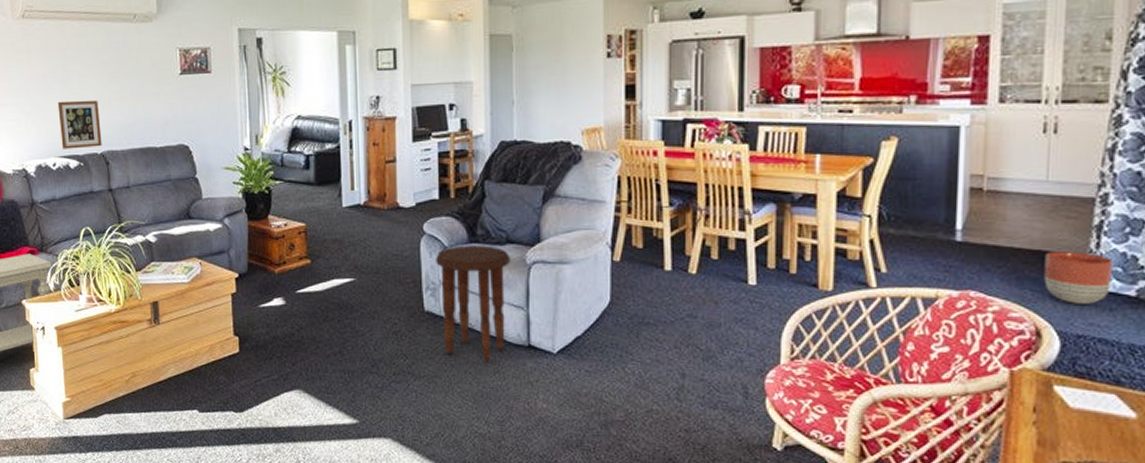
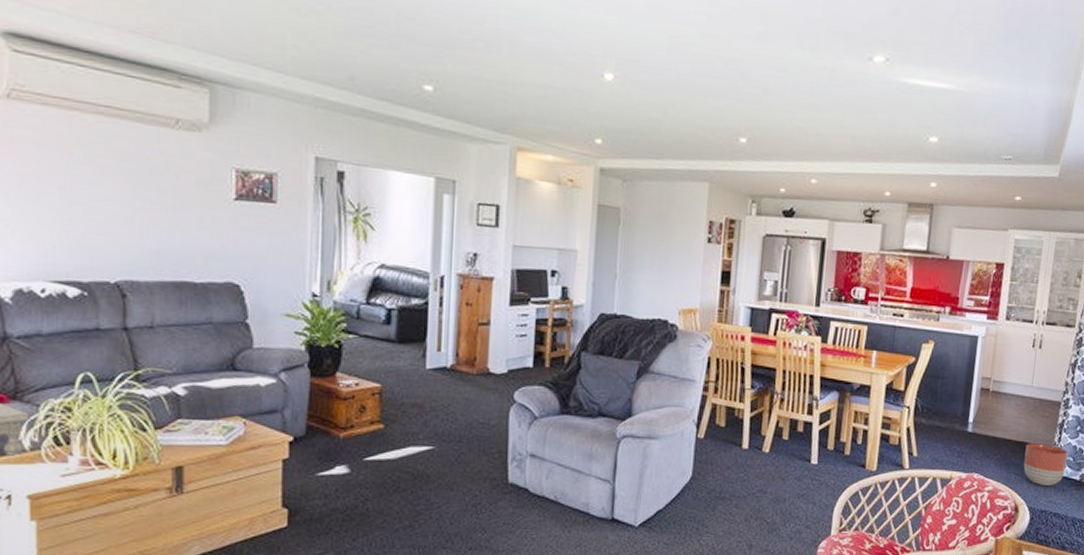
picture frame: present [57,100,102,149] -> none [54,211,118,275]
side table: present [436,245,510,363] -> none [524,416,601,536]

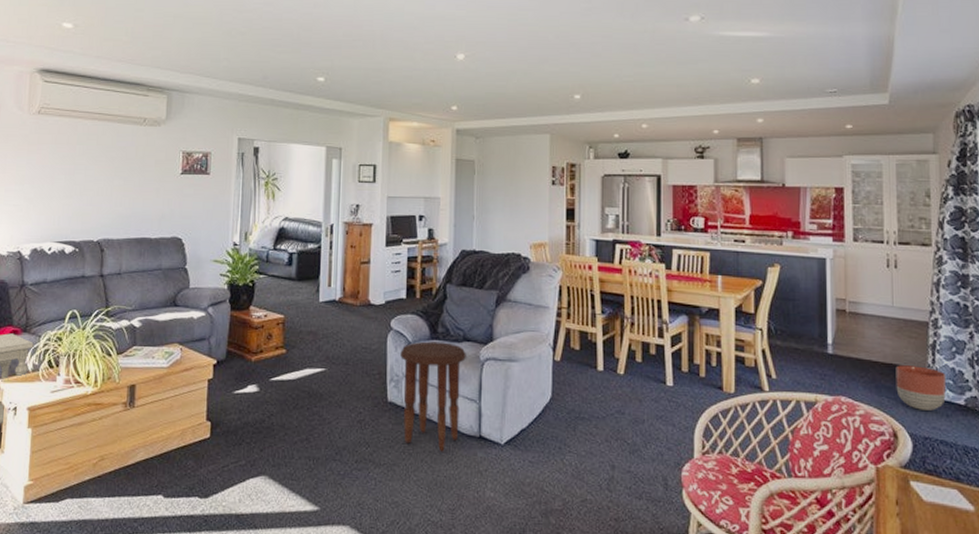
side table: none [524,416,601,536] -> present [400,341,466,452]

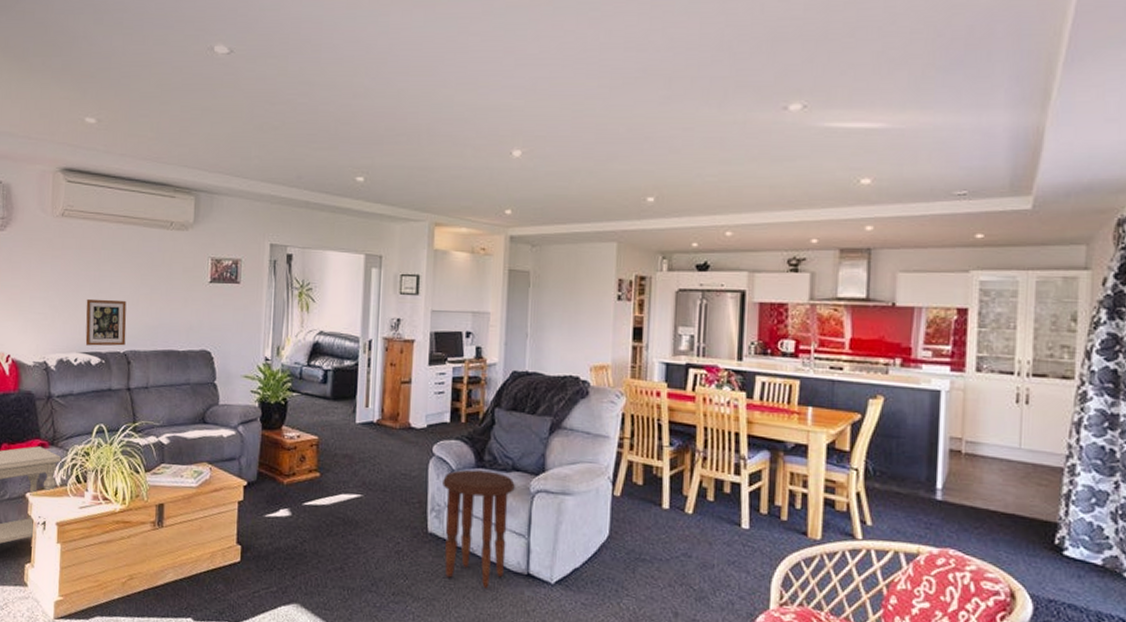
picture frame: none [59,190,101,236] -> present [85,298,127,346]
planter: present [895,365,947,411] -> none [1017,516,1082,570]

